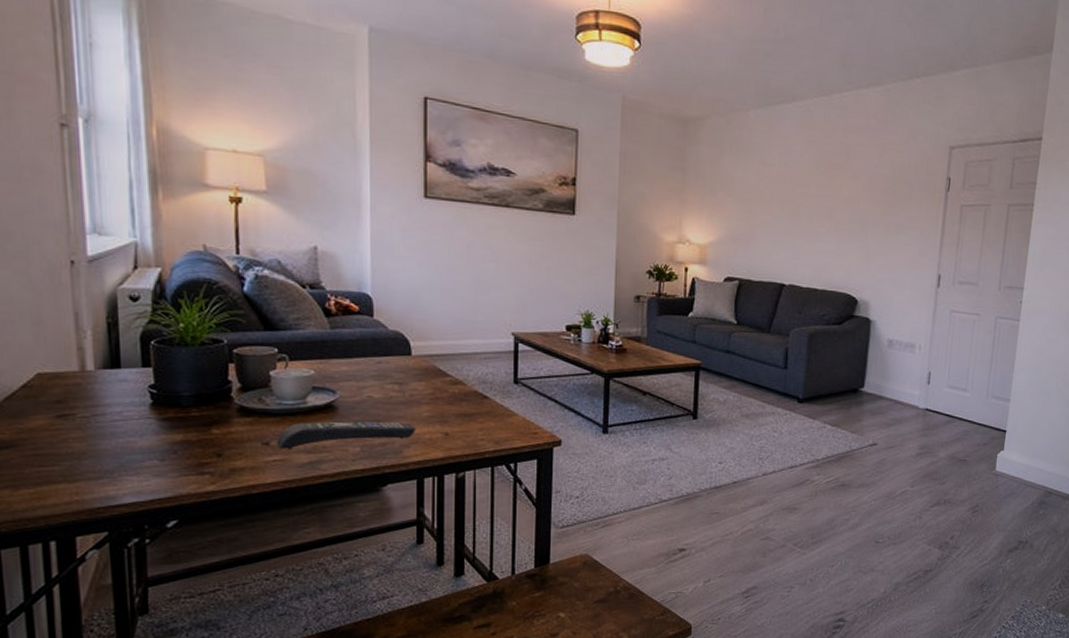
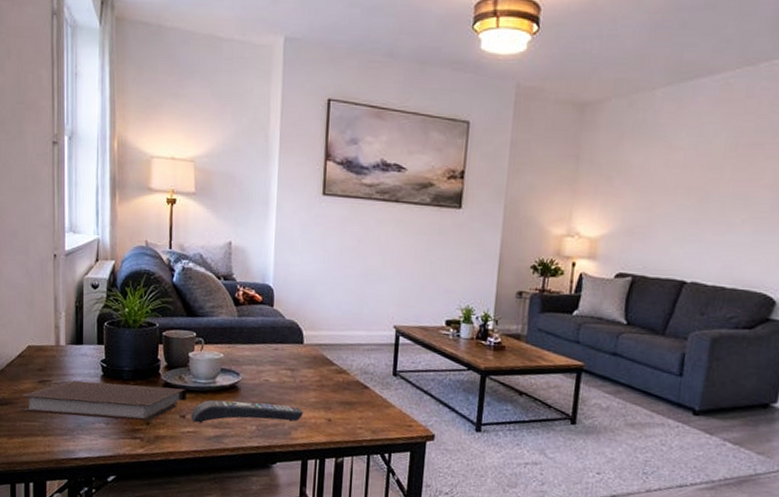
notebook: none [27,411,269,456] -> present [20,380,186,422]

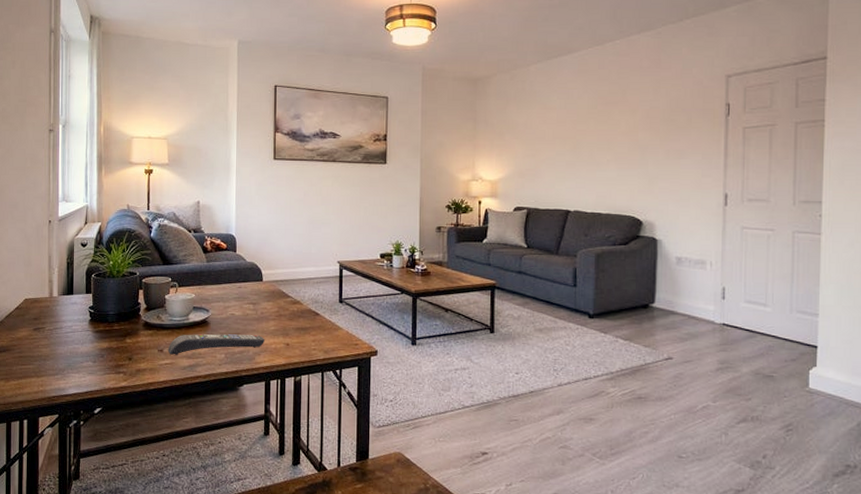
notebook: present [20,380,186,422] -> none [16,326,164,358]

